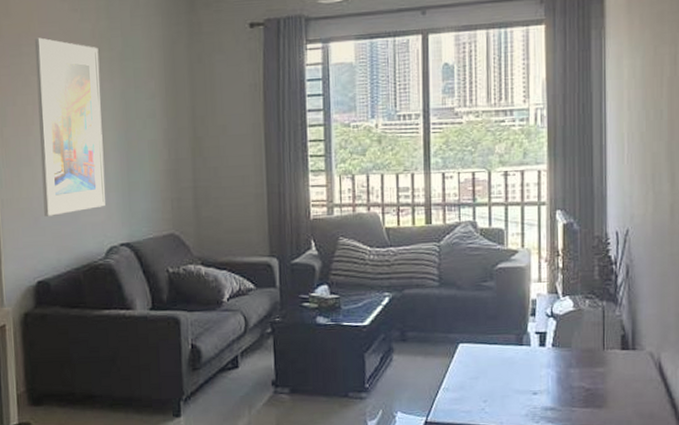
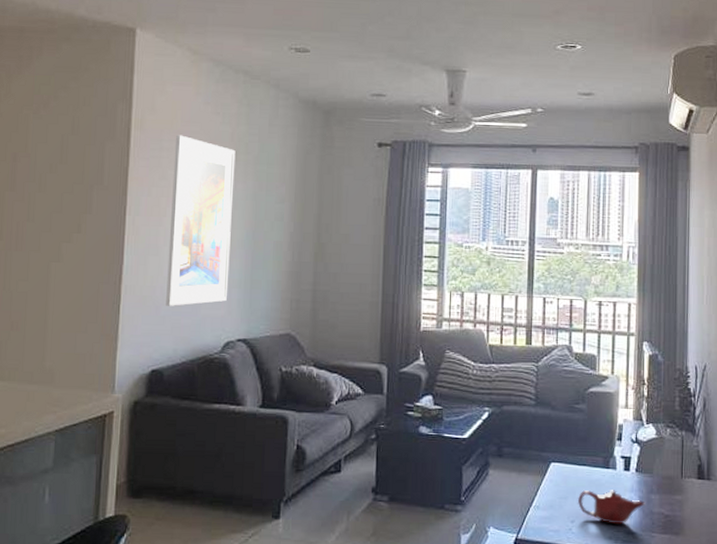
teapot: none [489,367,564,402] -> present [577,490,645,525]

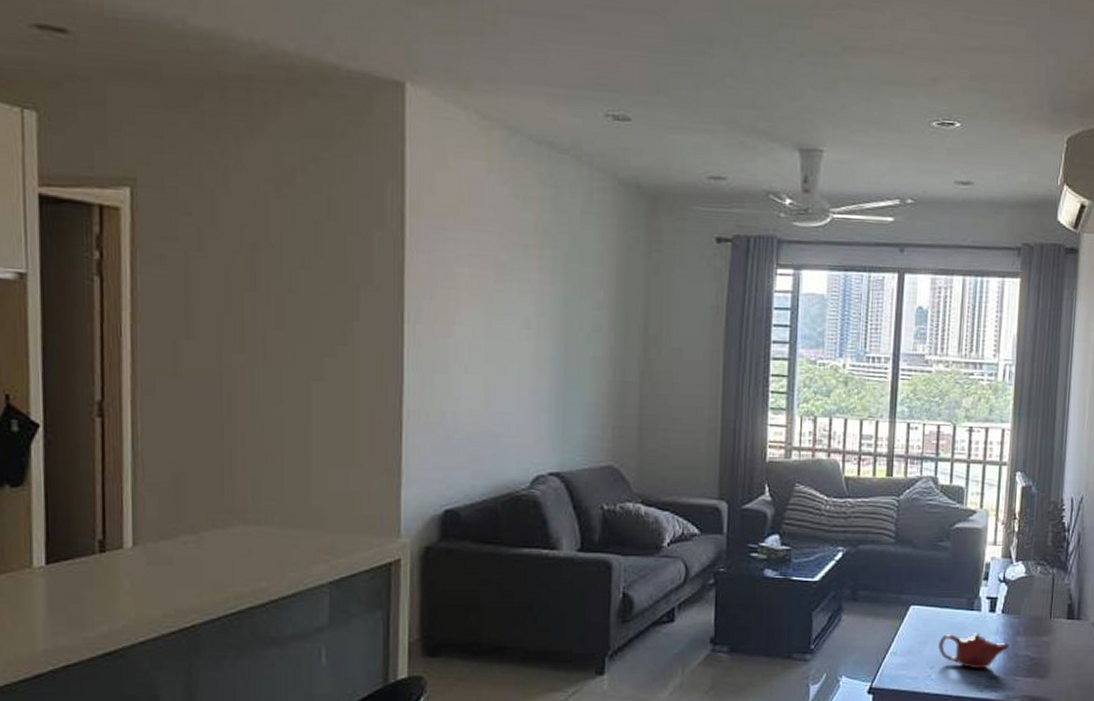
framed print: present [166,135,236,306] -> none [459,222,540,435]

